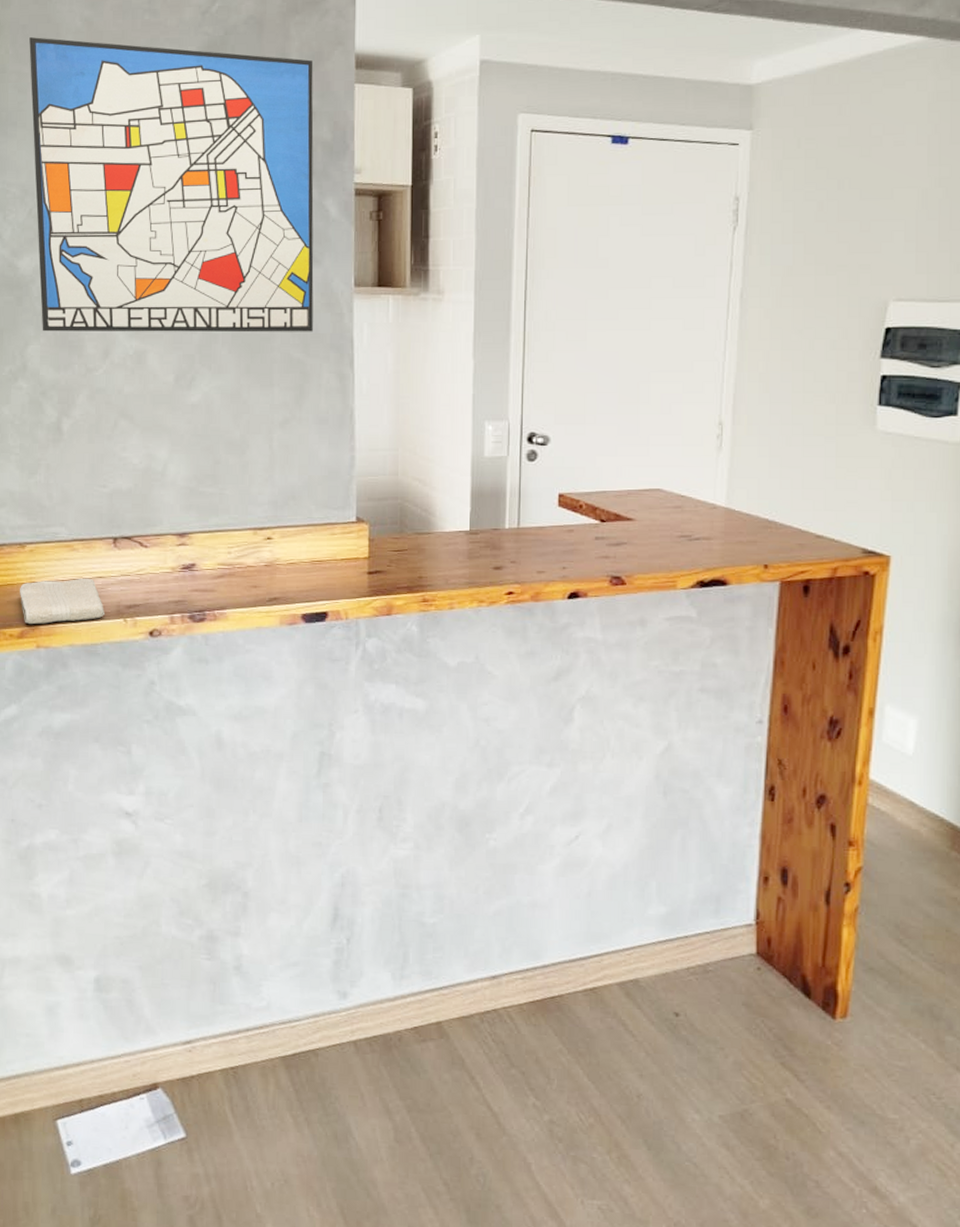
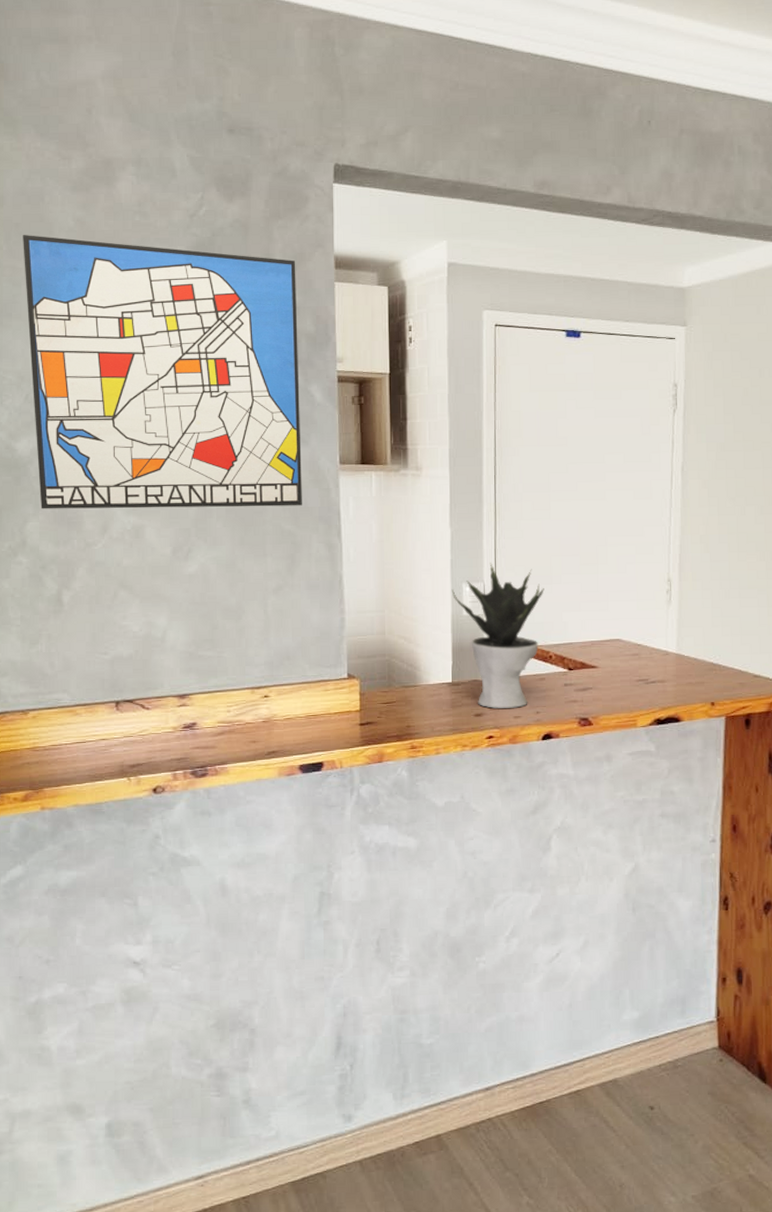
washcloth: present [20,578,104,625] -> none [23,740,108,788]
potted plant: none [472,399,576,562] -> present [451,563,544,708]

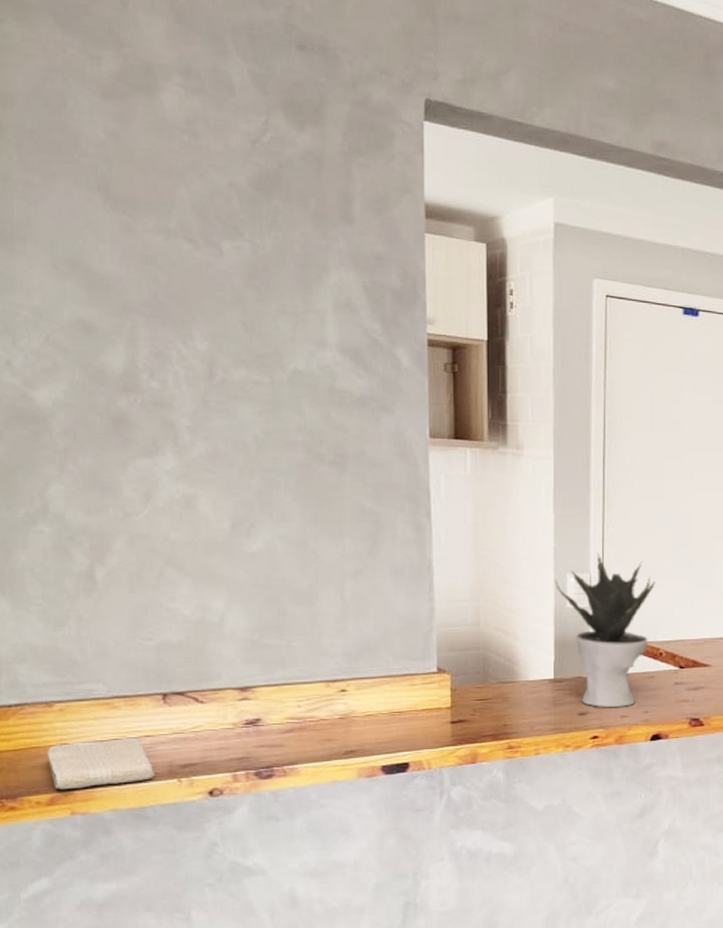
wall art: present [23,235,302,509] -> none [39,144,386,482]
washcloth: none [23,740,108,788] -> present [48,737,154,790]

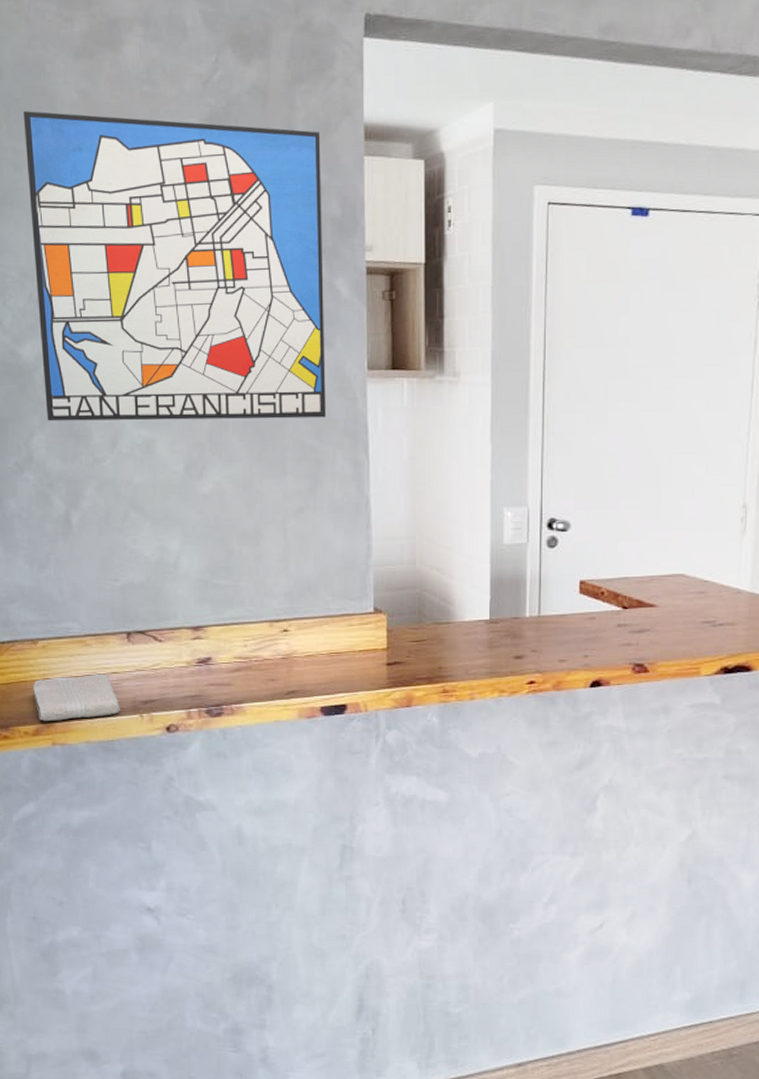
wall art: none [39,144,386,482] -> present [23,111,326,422]
potted plant: present [554,552,655,707] -> none [491,484,597,650]

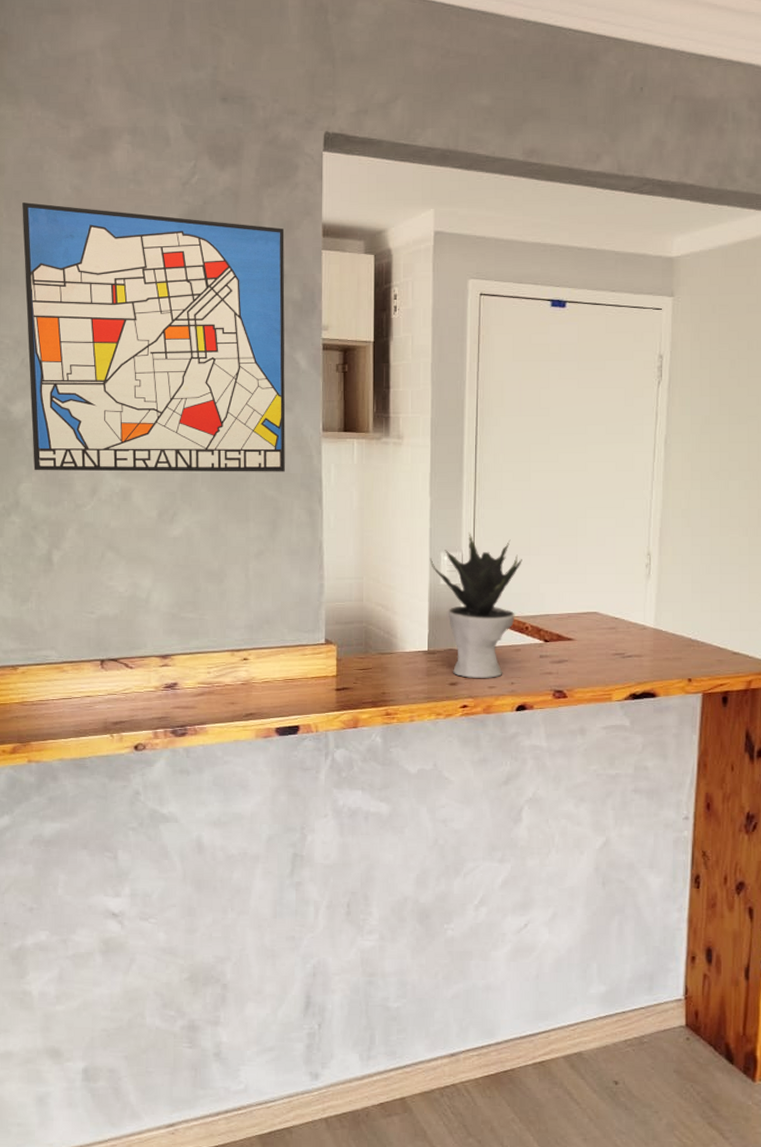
washcloth: present [33,673,120,722] -> none [12,697,92,741]
potted plant: none [491,484,597,650] -> present [429,532,522,678]

